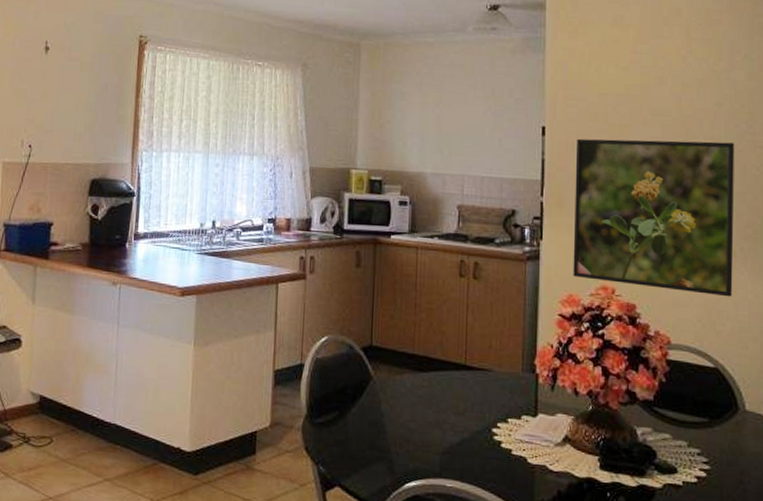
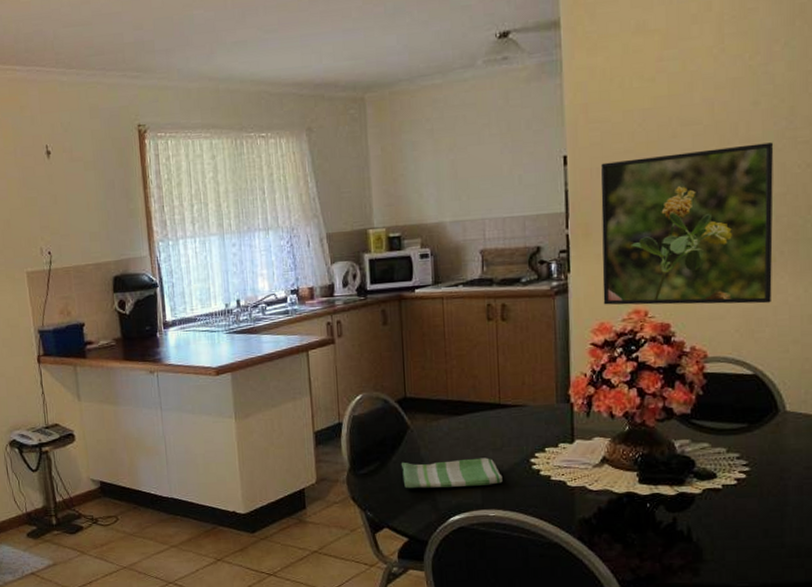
dish towel: none [360,416,463,452] -> present [400,457,503,489]

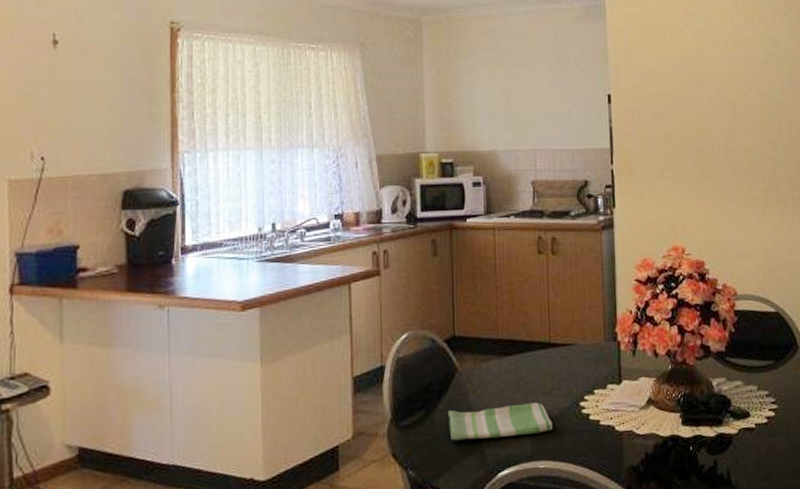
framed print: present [600,142,774,305] -> none [640,98,787,244]

